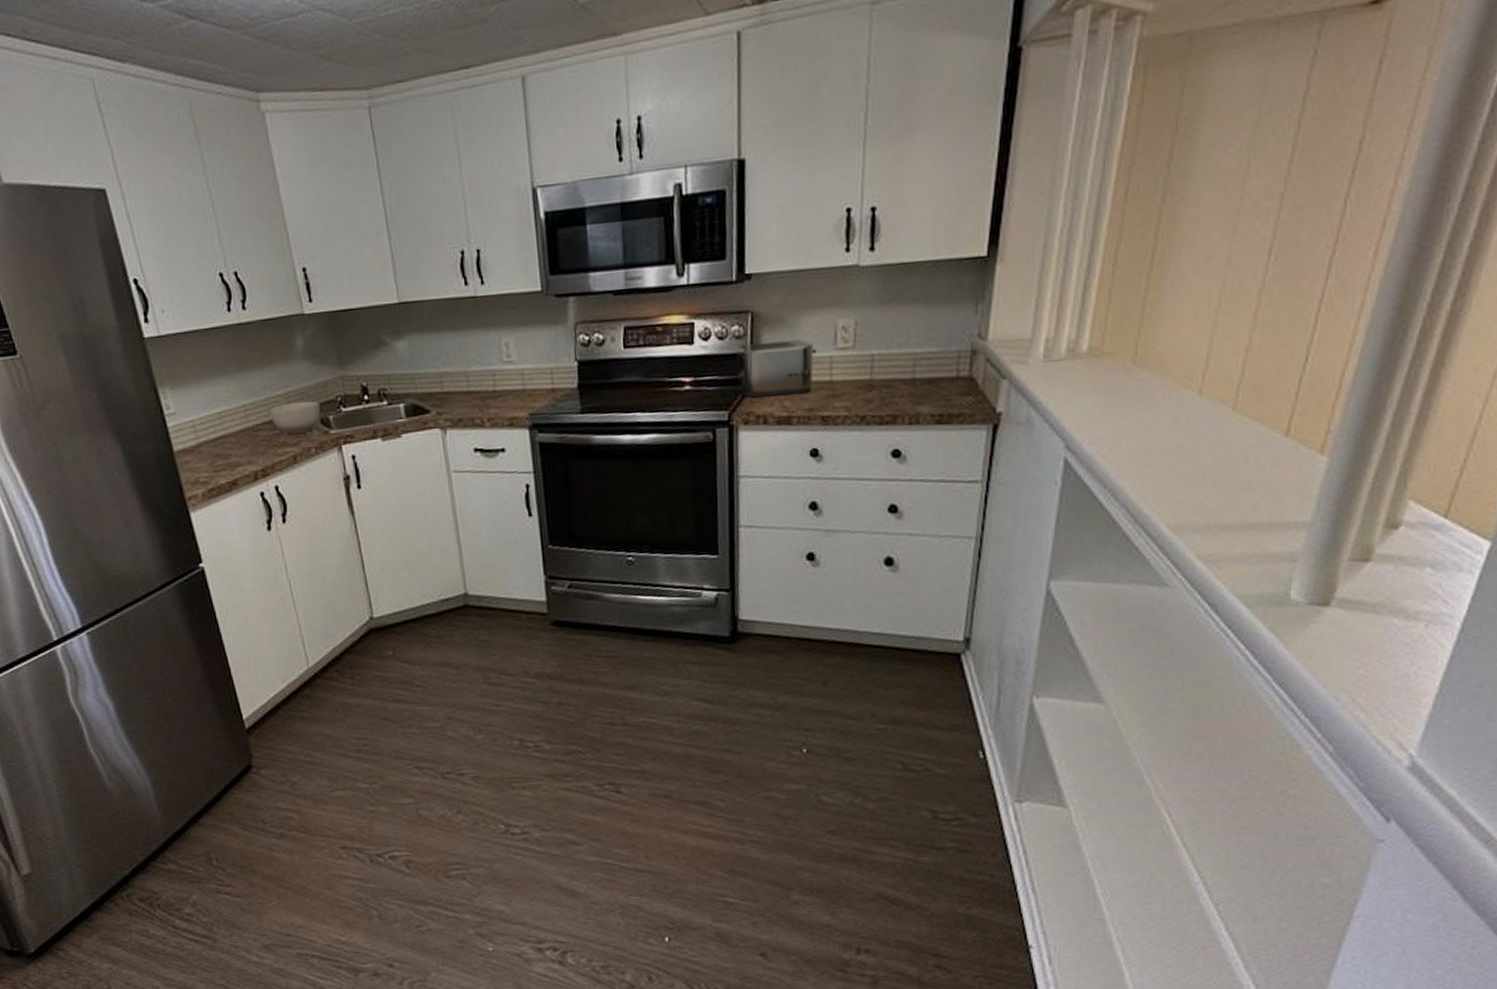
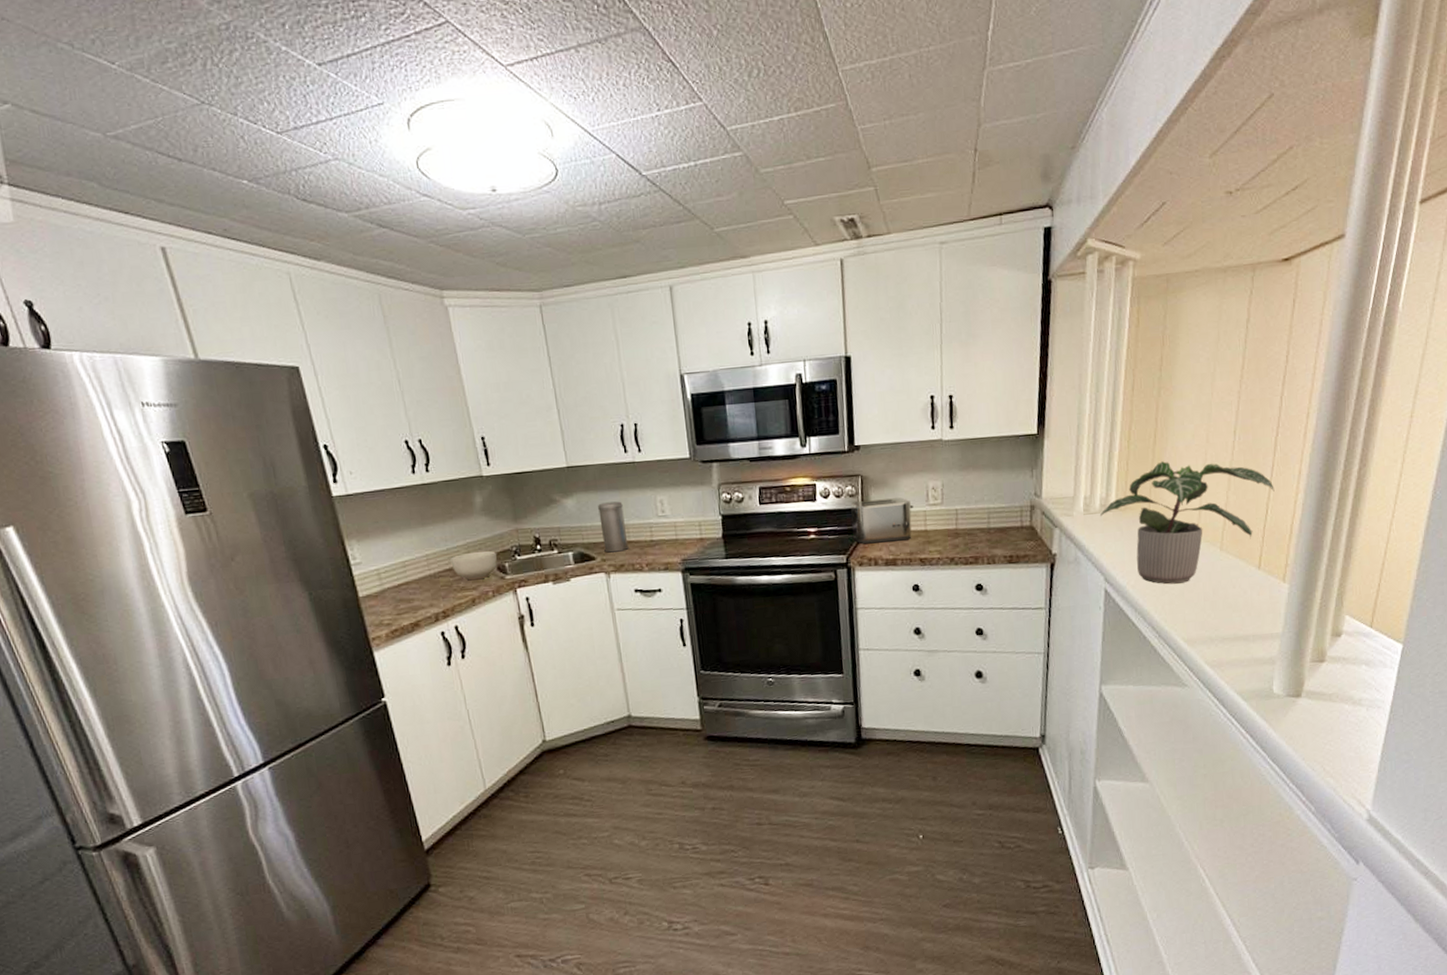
canister: none [433,344,468,405] -> present [598,501,629,553]
potted plant: none [1066,291,1321,455] -> present [1100,461,1275,585]

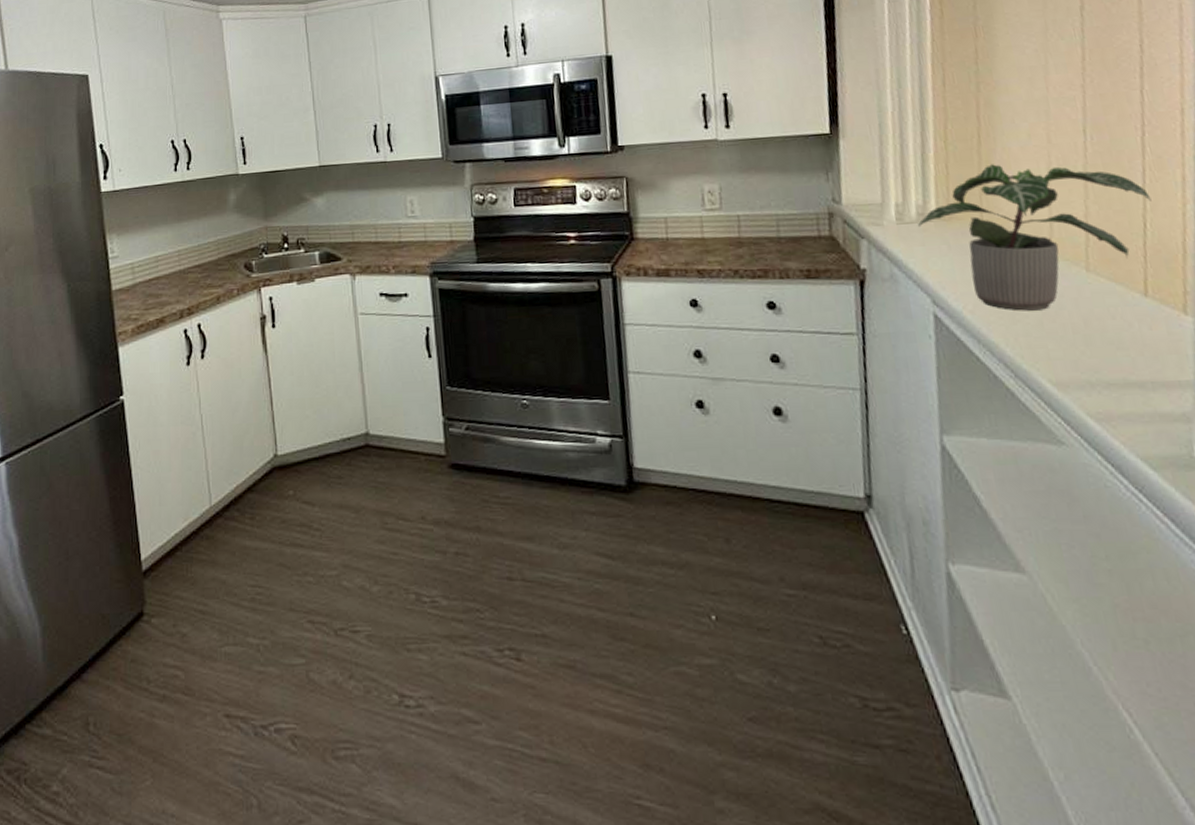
bowl: present [449,550,498,581] -> none [199,247,246,278]
canister: present [598,501,629,553] -> none [347,201,376,253]
toaster: present [850,497,913,546] -> none [615,201,687,253]

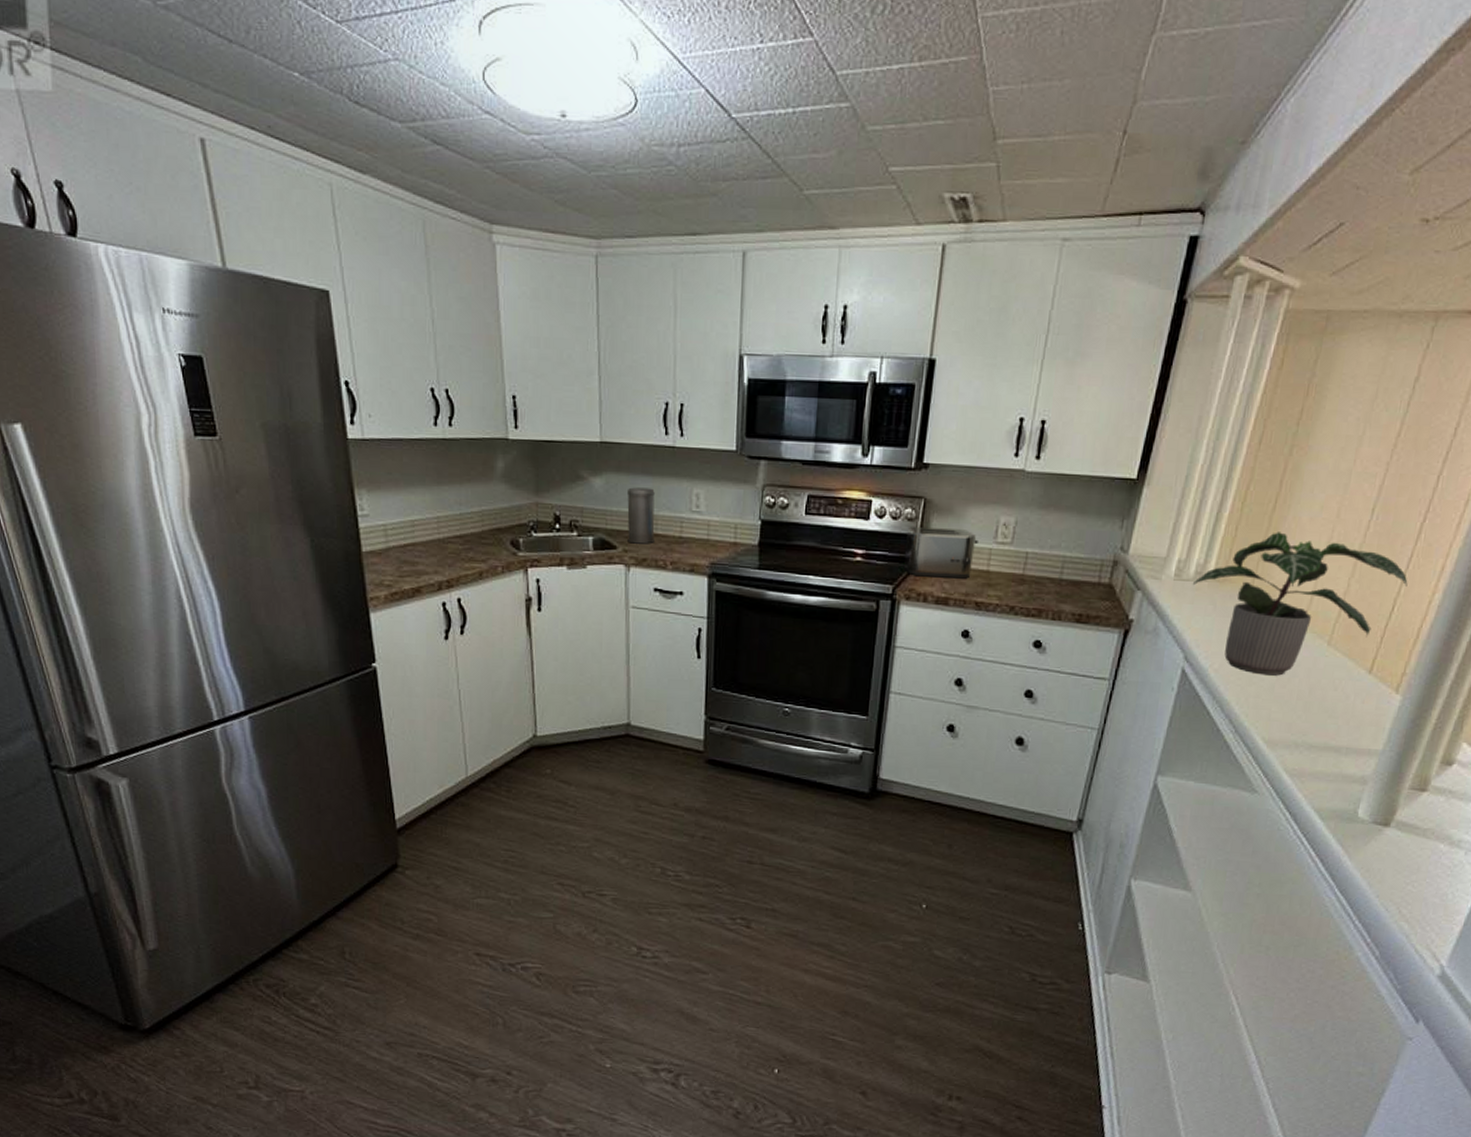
canister: none [347,201,376,253] -> present [627,487,655,544]
toaster: none [615,201,687,253] -> present [903,527,978,580]

